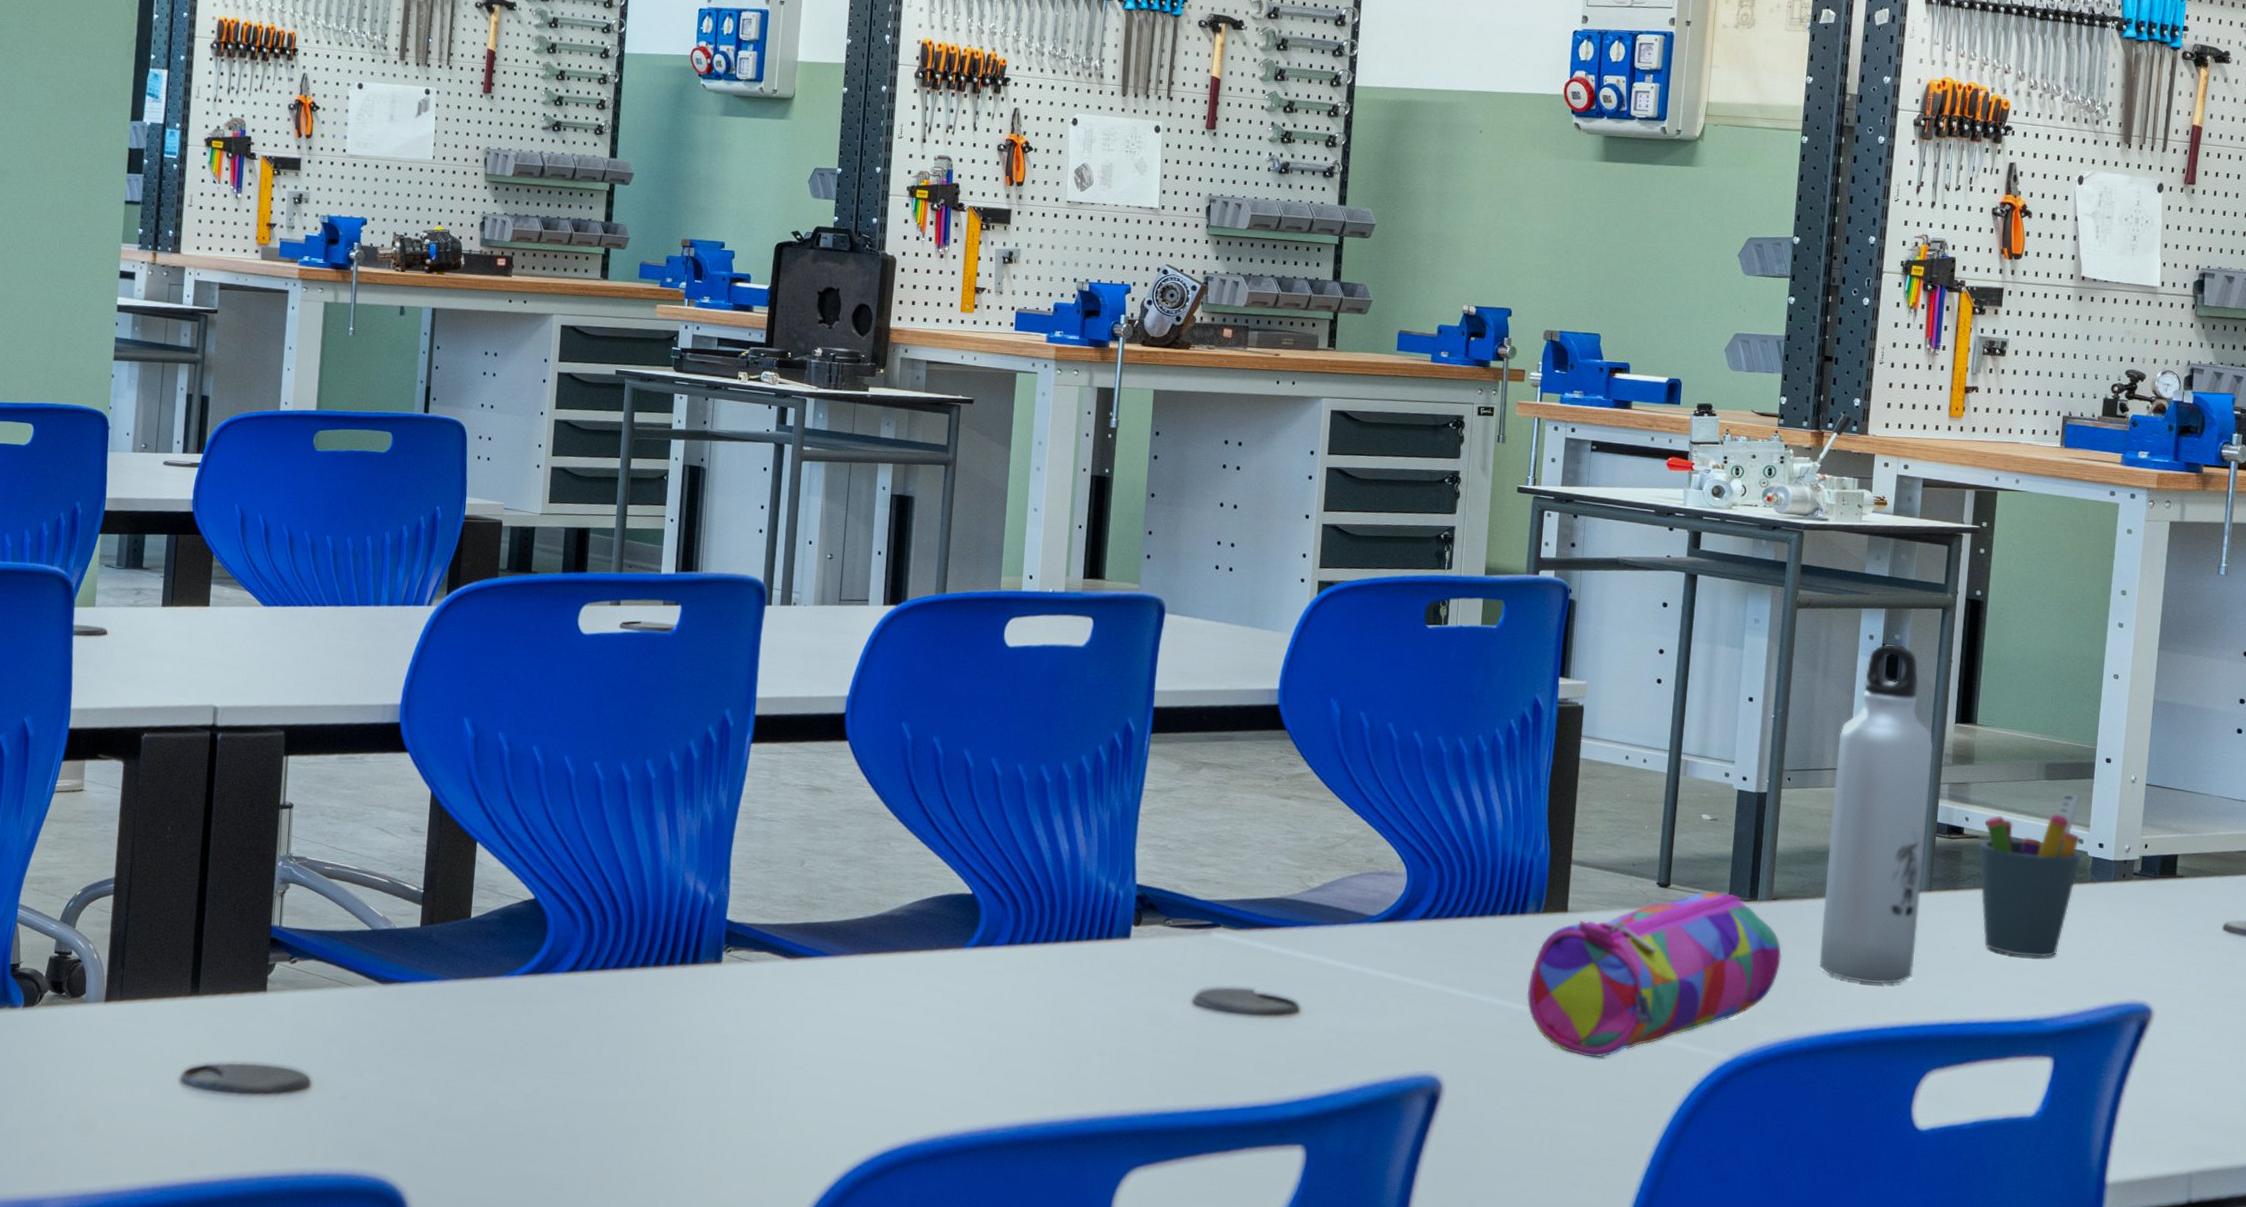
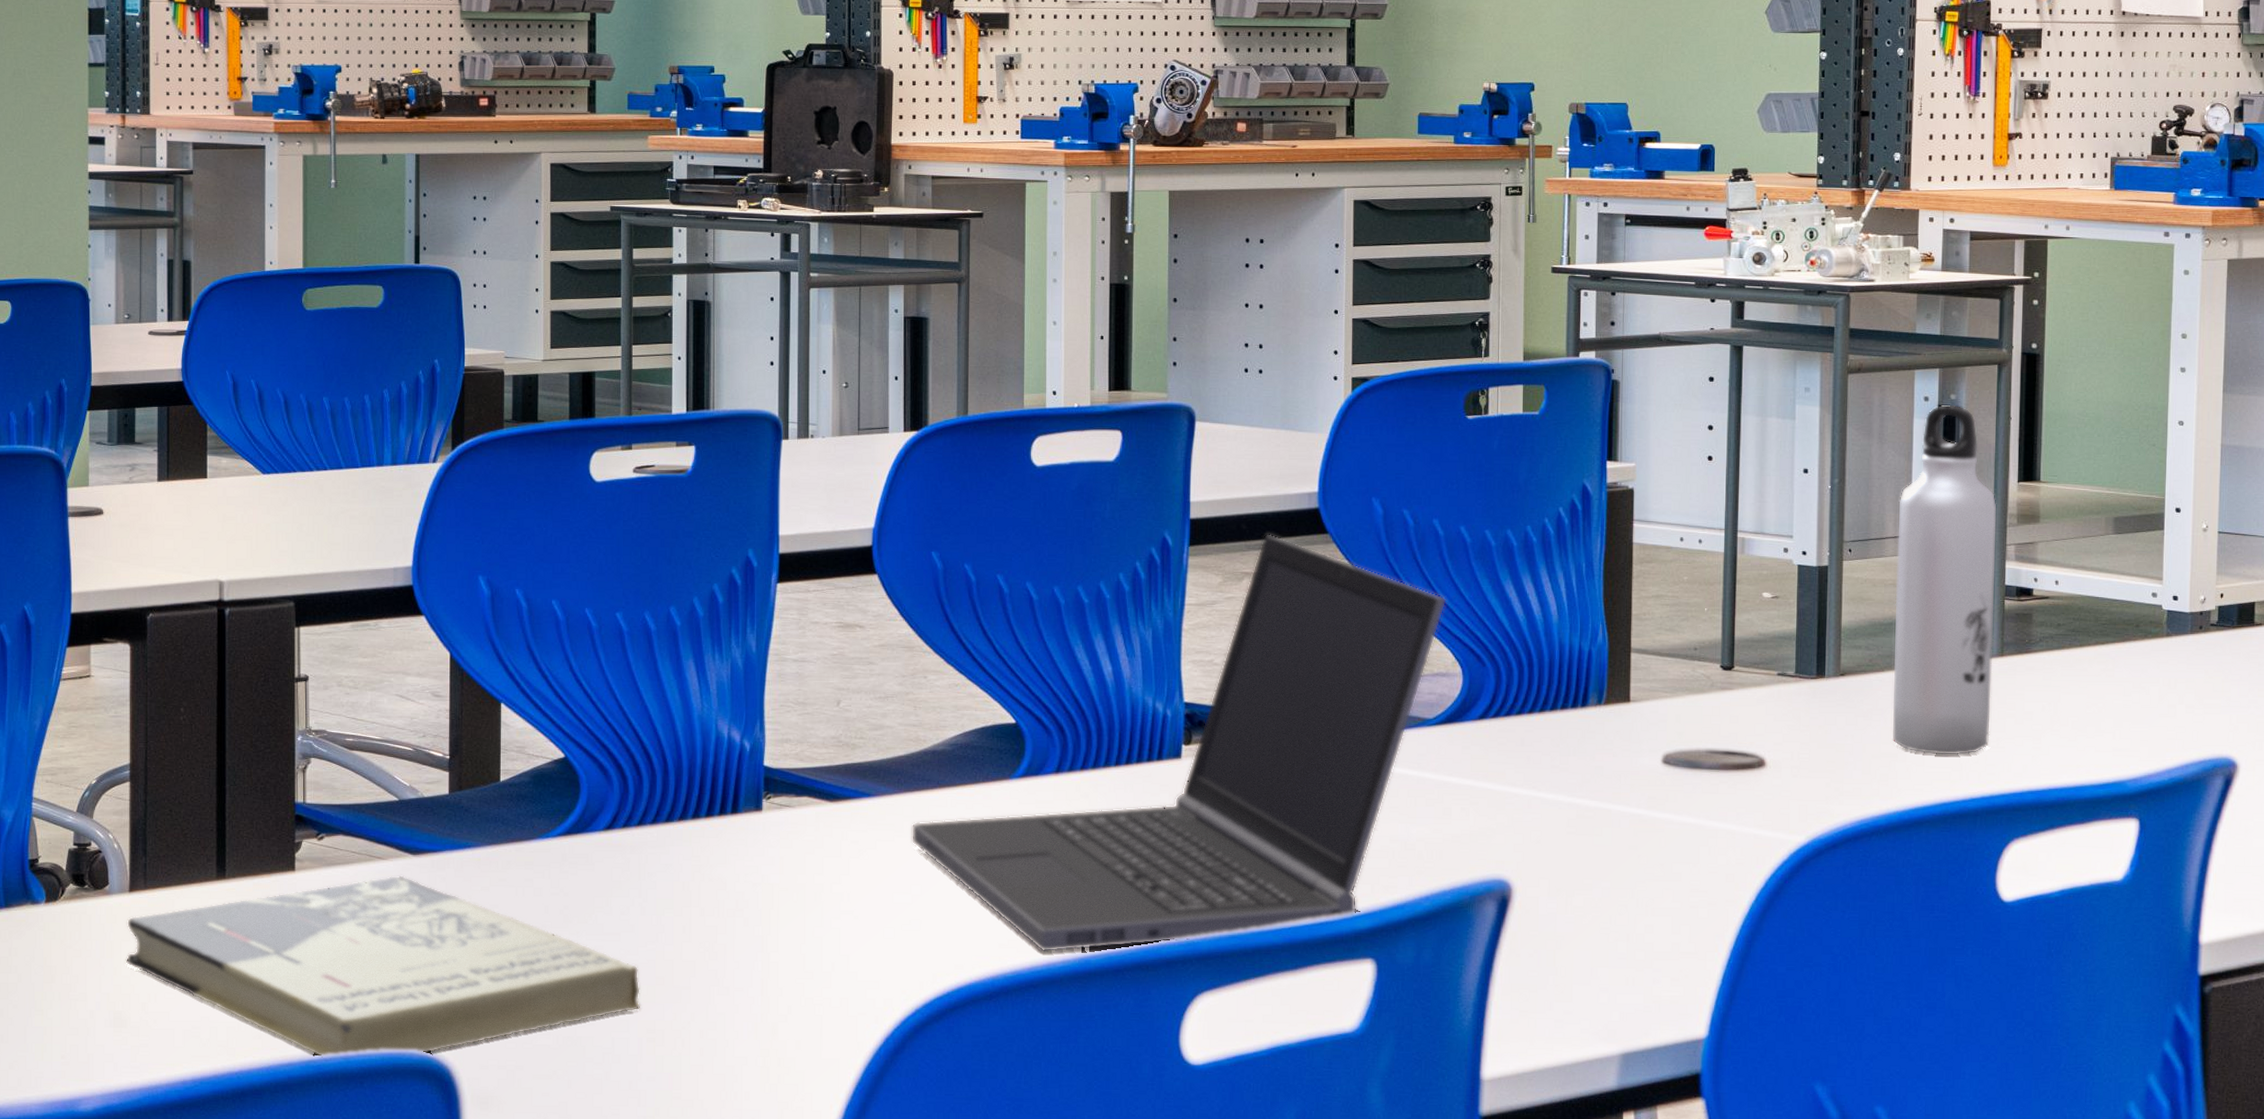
book: none [96,1003,592,1178] -> present [125,875,641,1058]
laptop computer: none [863,726,1396,1119] -> present [911,534,1447,952]
pencil case: present [1526,891,1781,1058] -> none [1593,671,1853,850]
pen holder: present [1978,792,2081,958] -> none [2049,545,2156,717]

